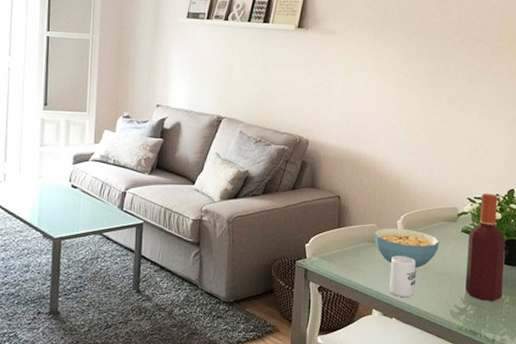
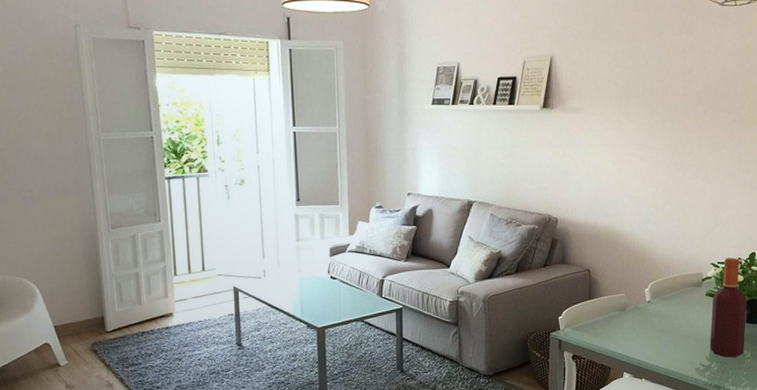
cereal bowl: present [374,228,440,268] -> none [624,296,685,332]
cup: present [389,256,416,298] -> none [638,321,664,360]

